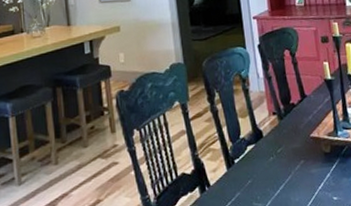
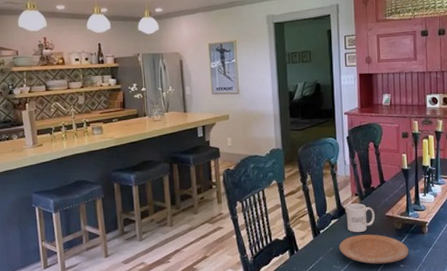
plate: none [258,161,343,198] -> present [339,234,409,264]
mug: none [263,123,298,160] -> present [346,203,375,233]

